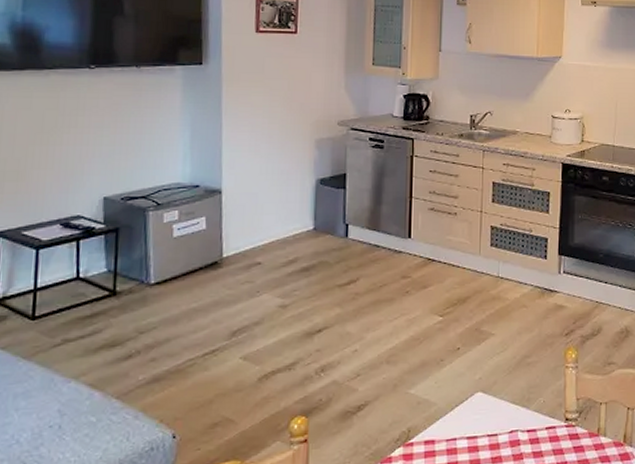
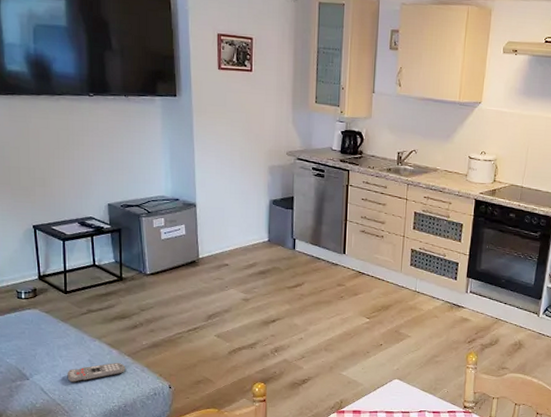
remote control: none [23,410,111,447] -> present [67,363,126,383]

